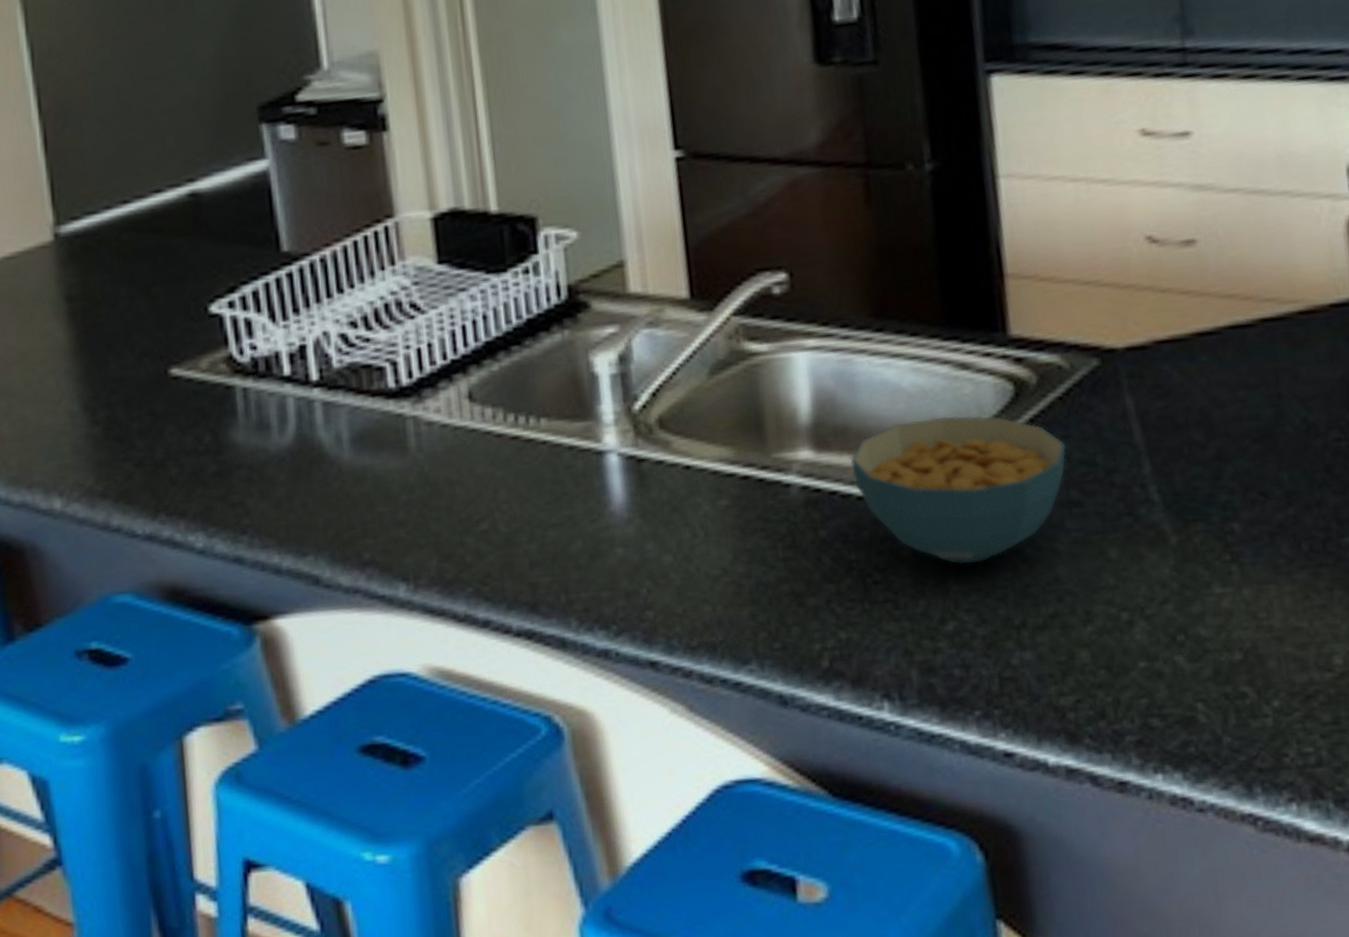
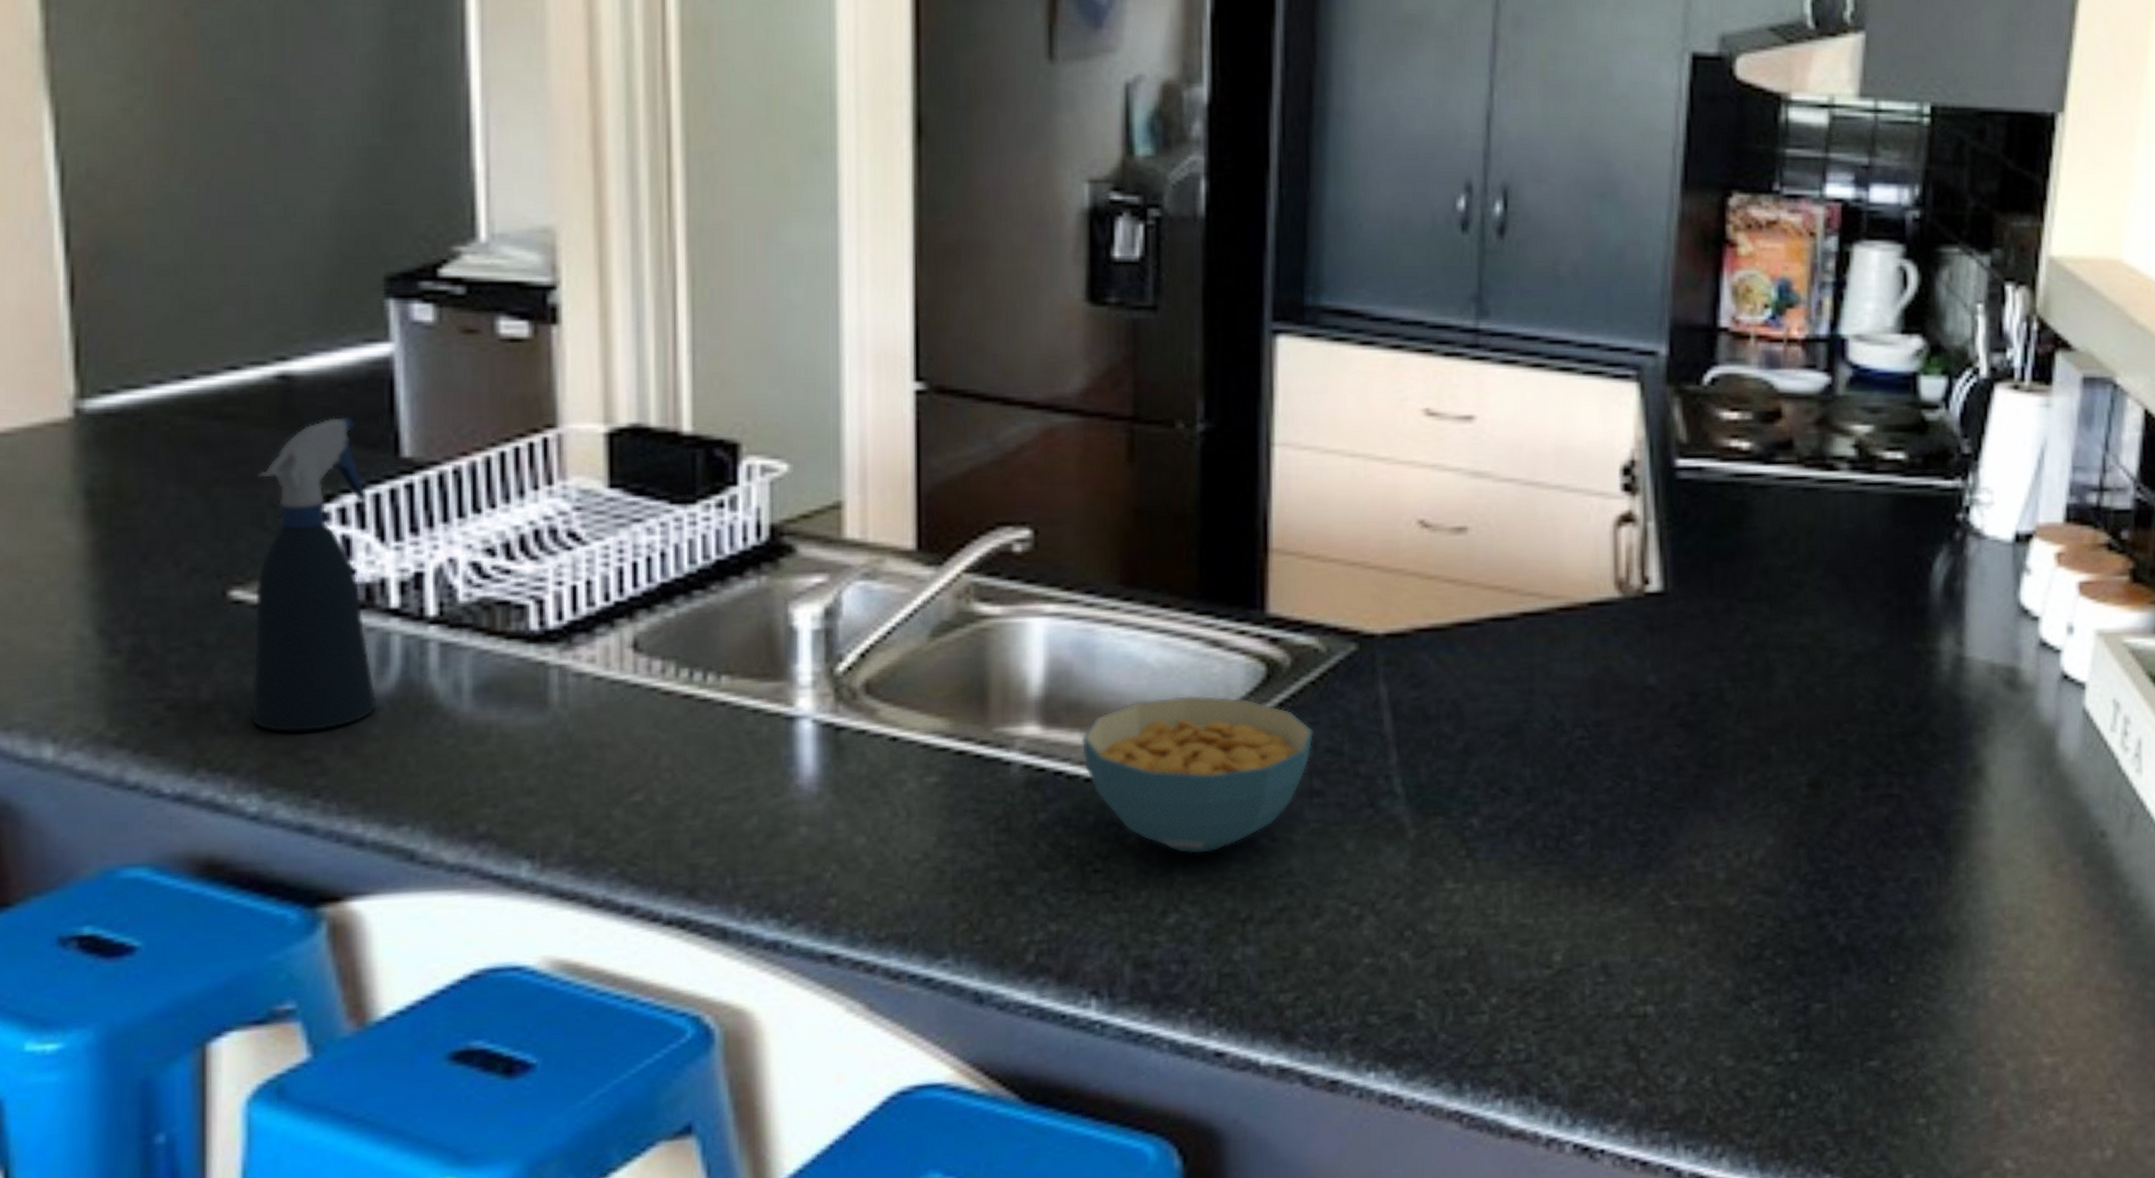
spray bottle: none [181,221,282,482] -> present [250,416,377,732]

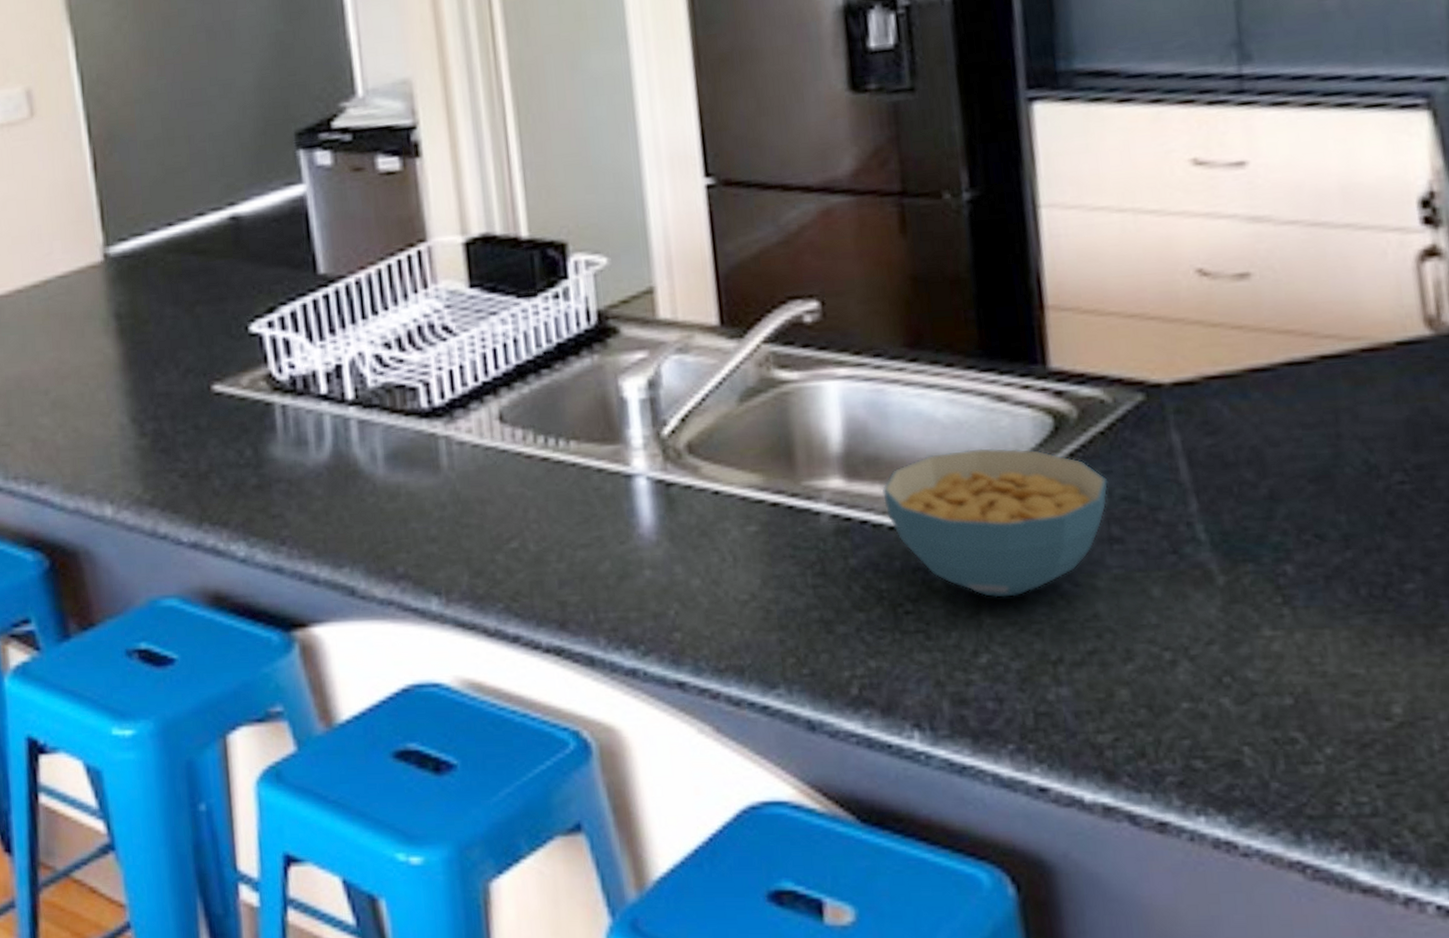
spray bottle: present [250,416,377,732] -> none [223,244,319,494]

